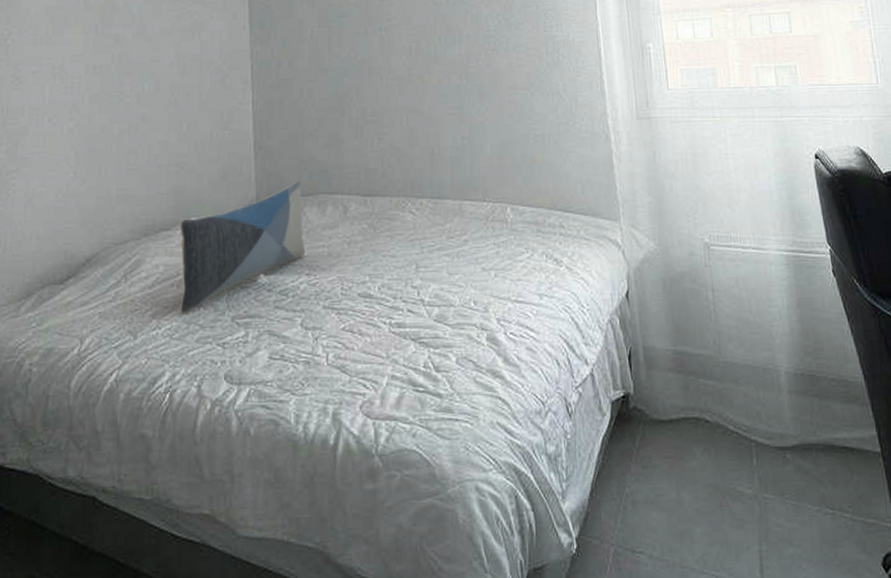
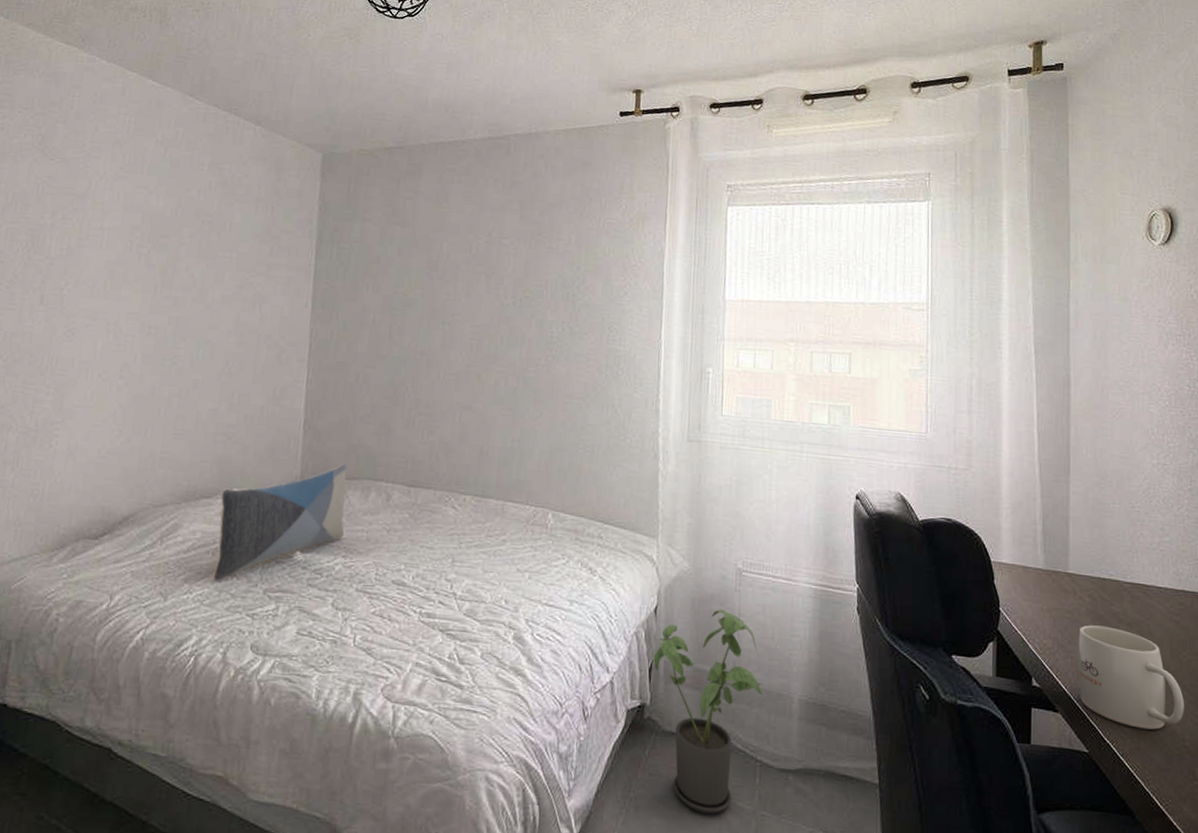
house plant: none [631,286,748,503] -> present [653,609,763,815]

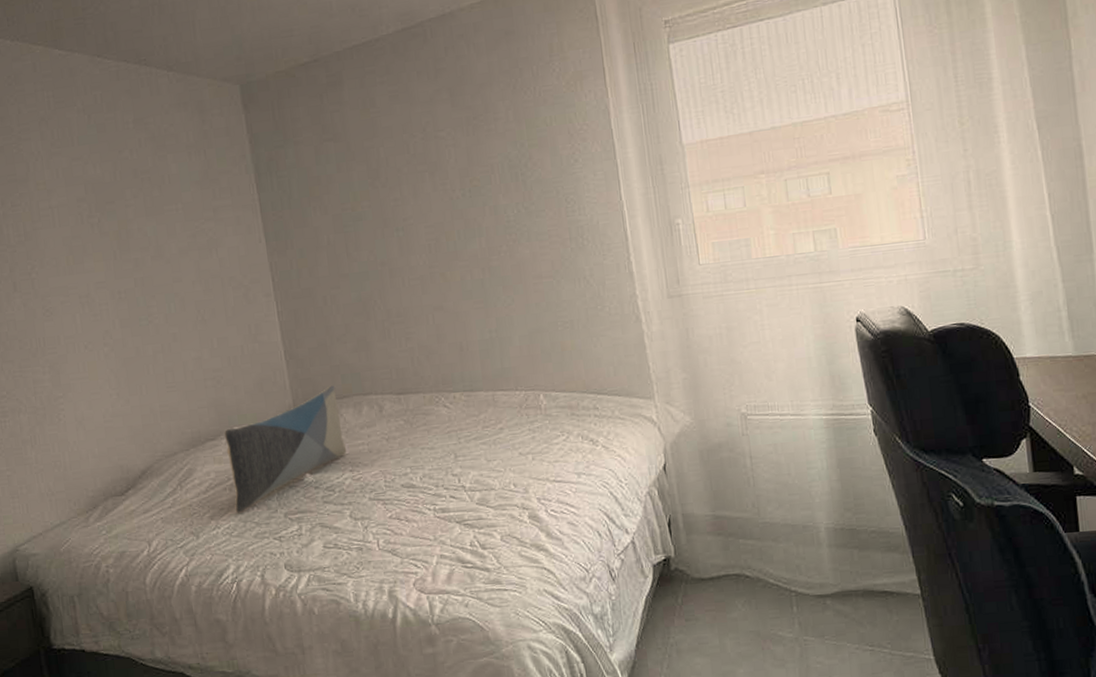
house plant: present [653,609,763,815] -> none [670,455,788,648]

